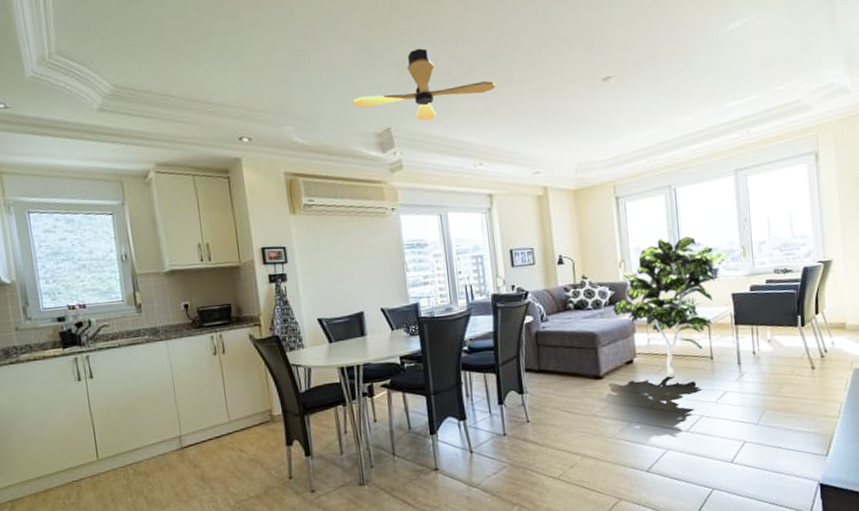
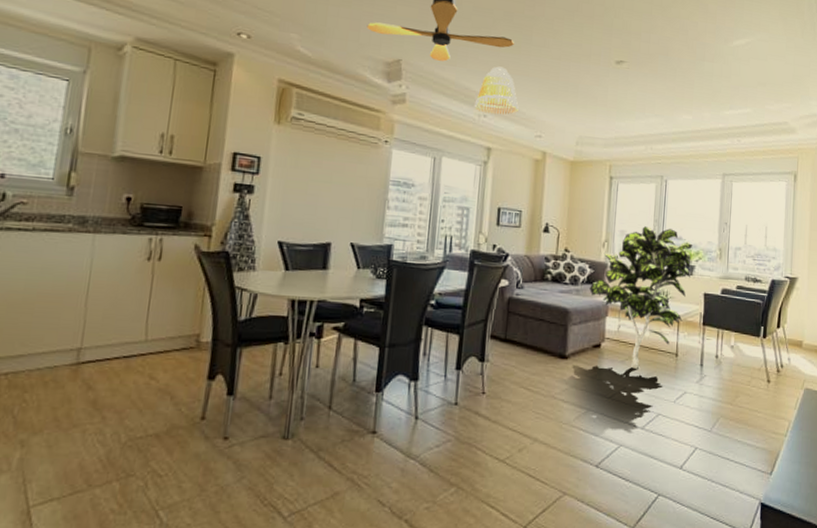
lamp shade: none [468,111,512,162] -> present [474,66,519,115]

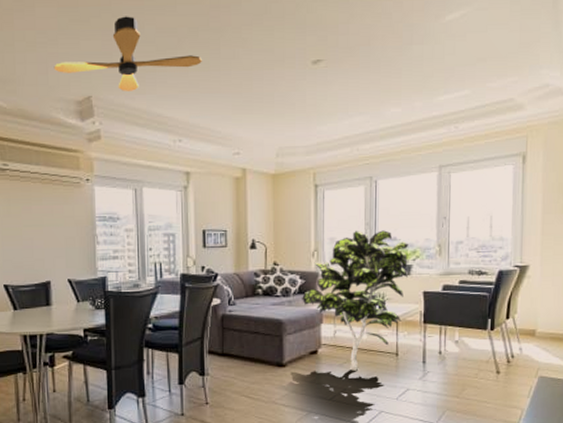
lamp shade: present [474,66,519,115] -> none [168,87,213,138]

